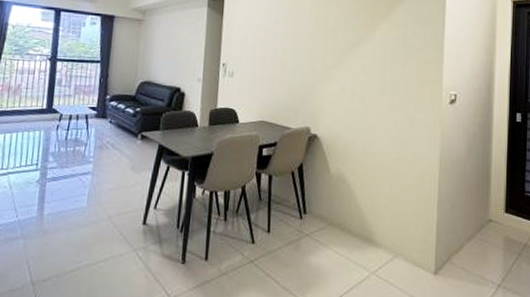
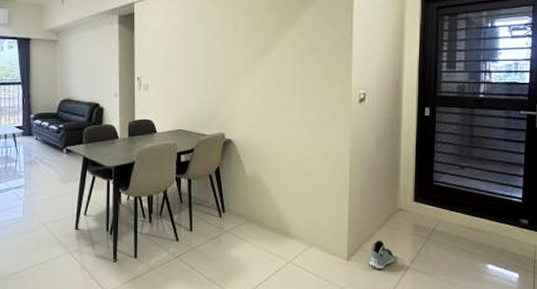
sneaker: none [457,253,484,287] -> present [369,240,394,269]

